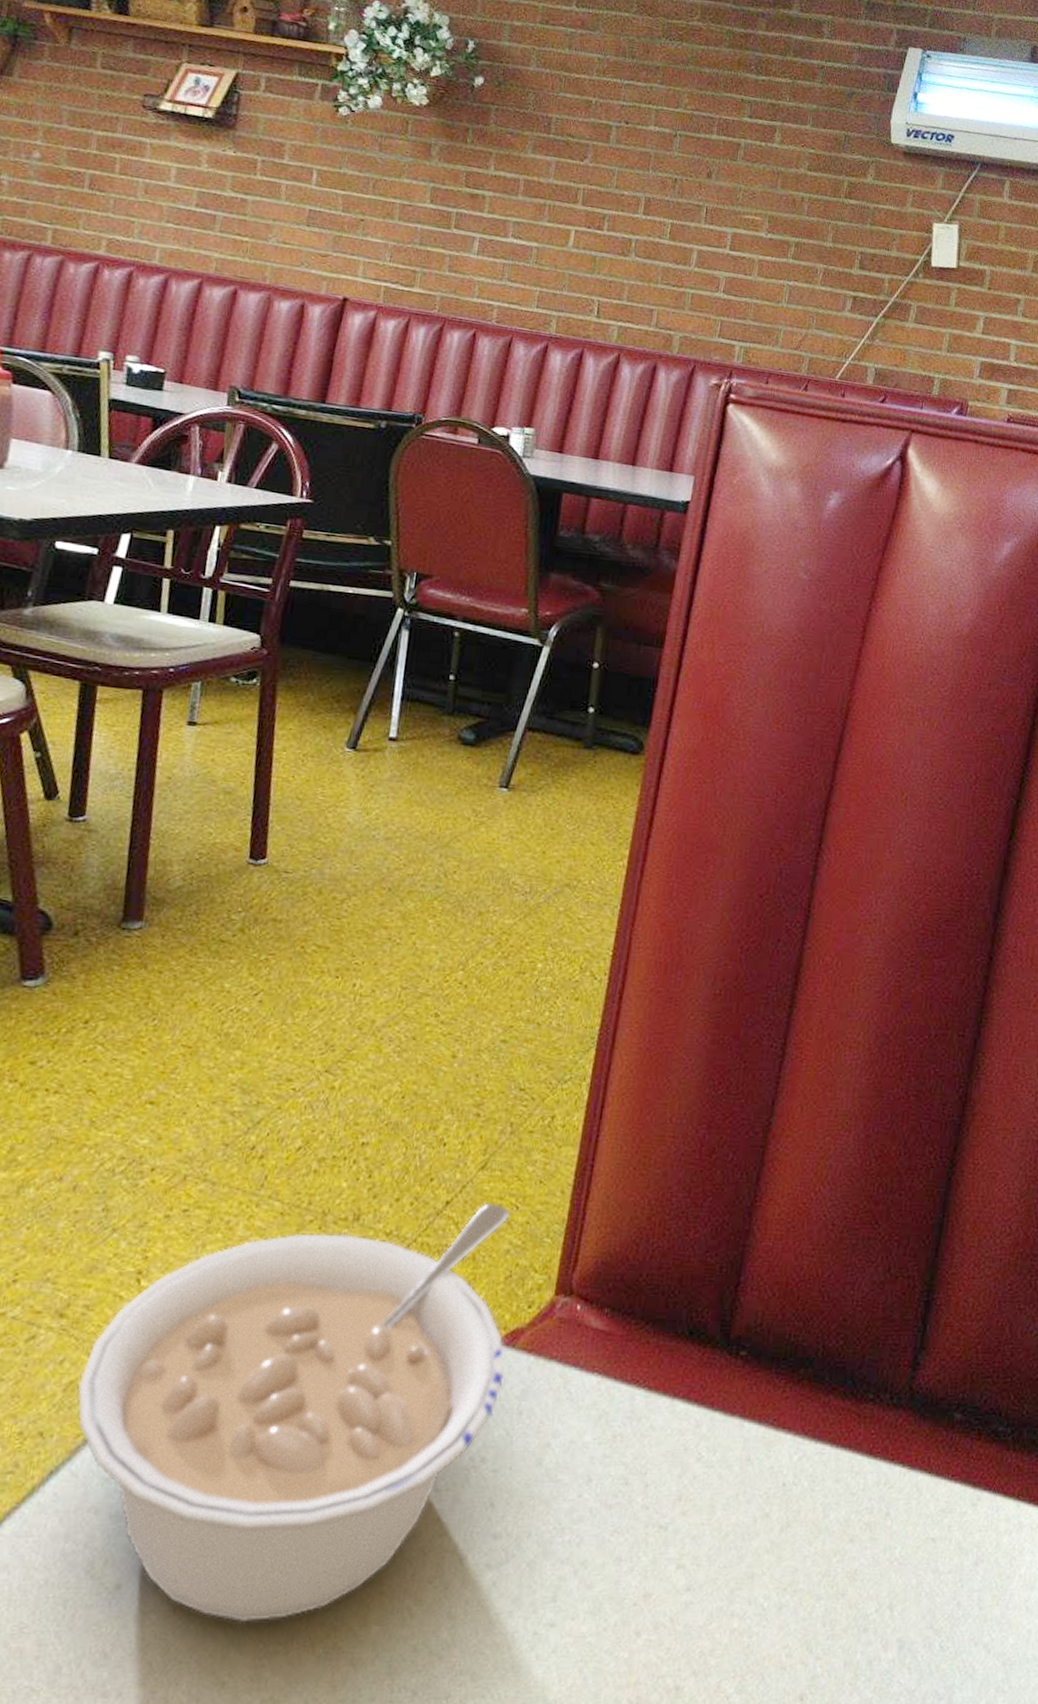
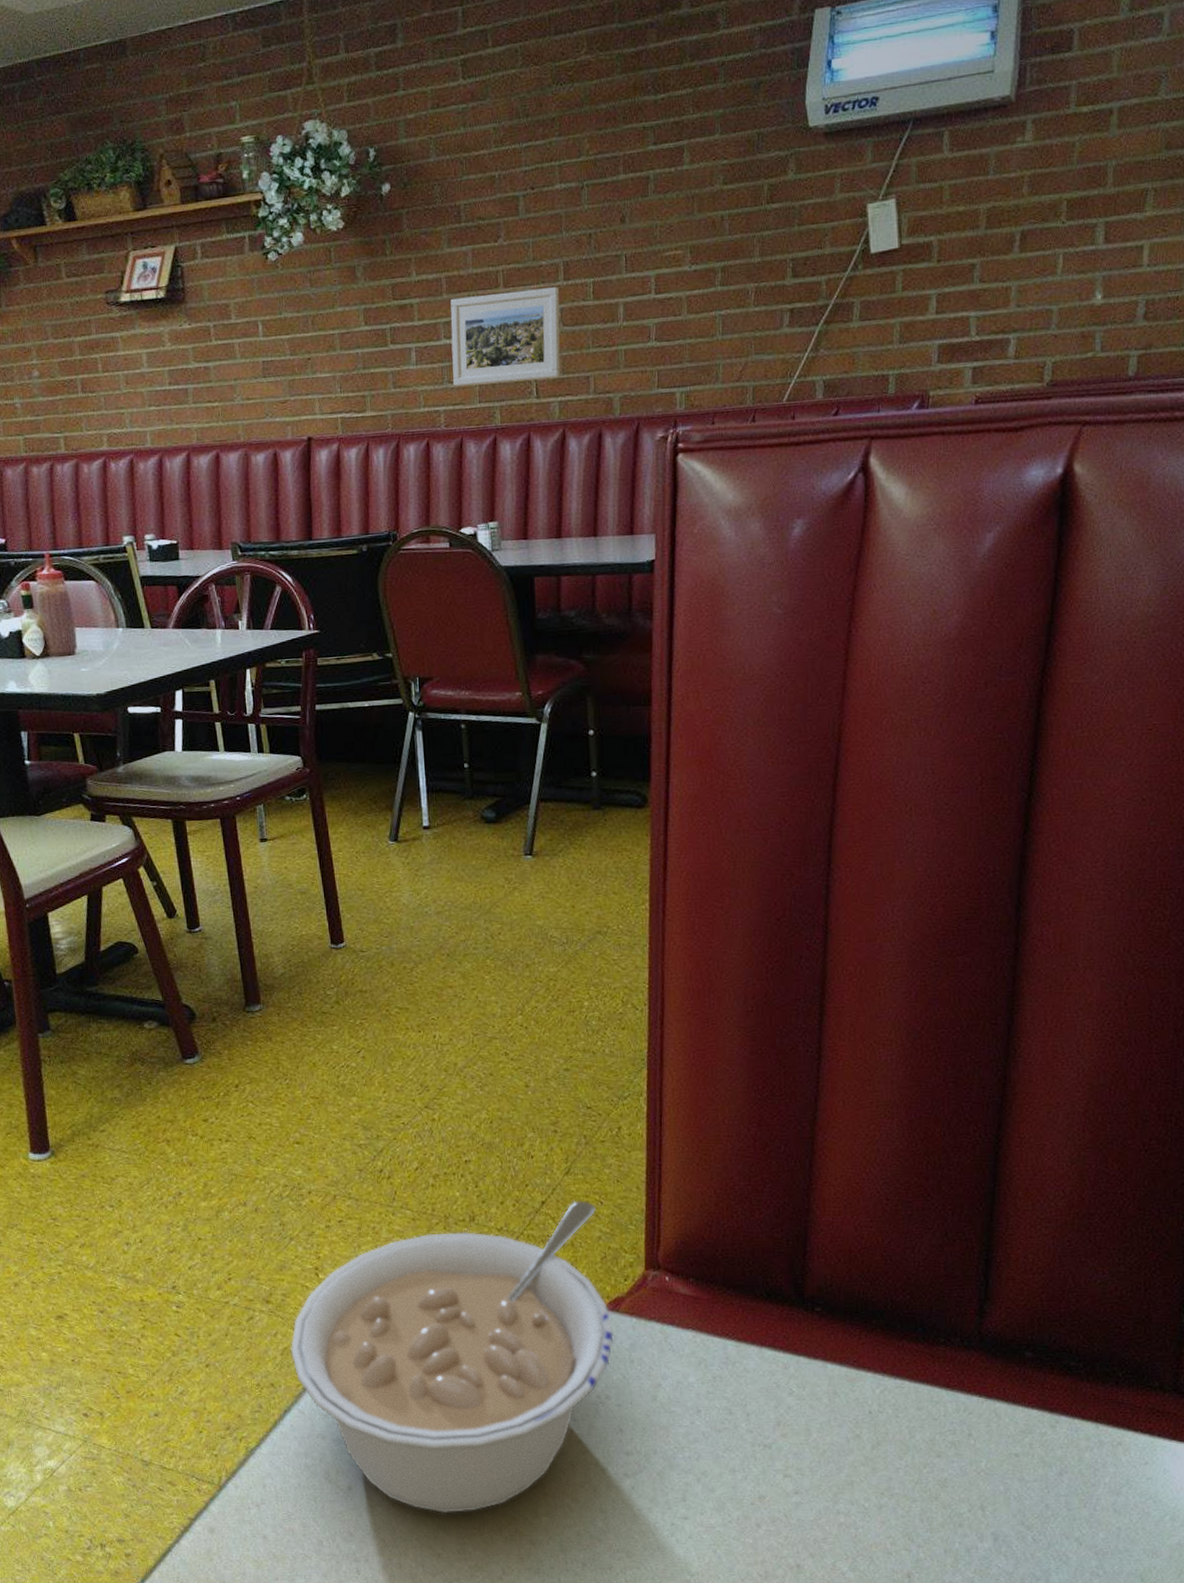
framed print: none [513,201,638,304] -> present [450,287,561,387]

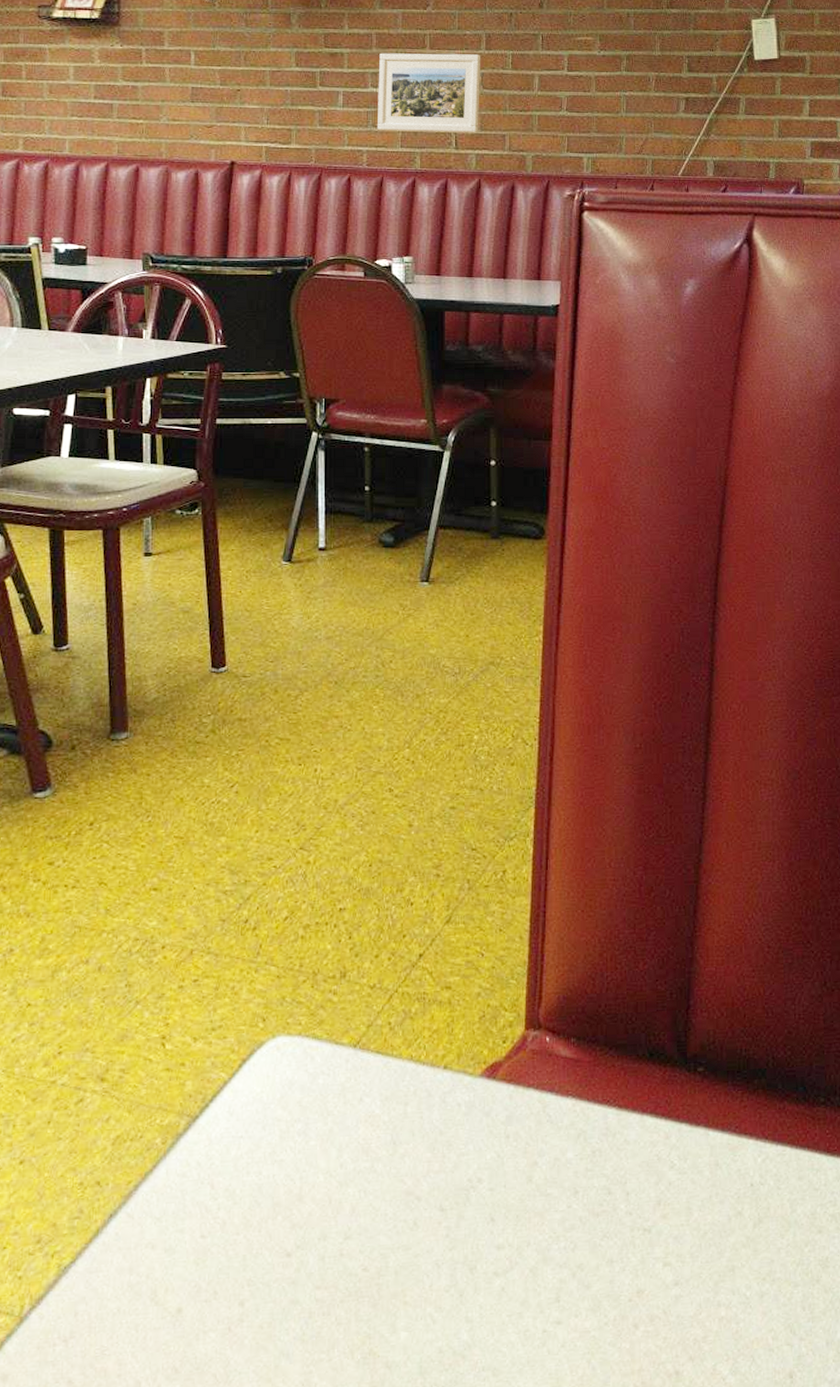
legume: present [290,1200,614,1514] -> none [123,952,489,1336]

